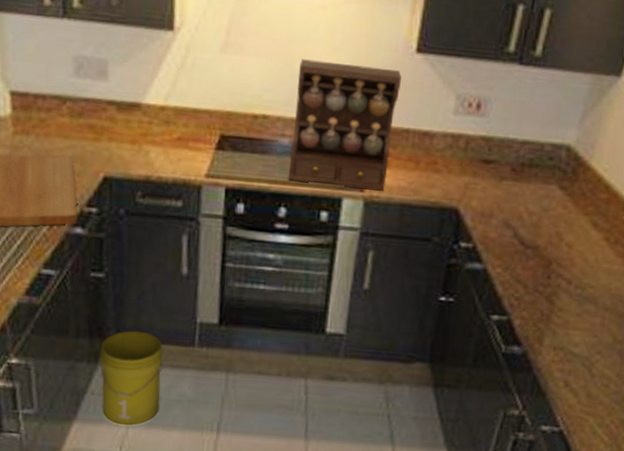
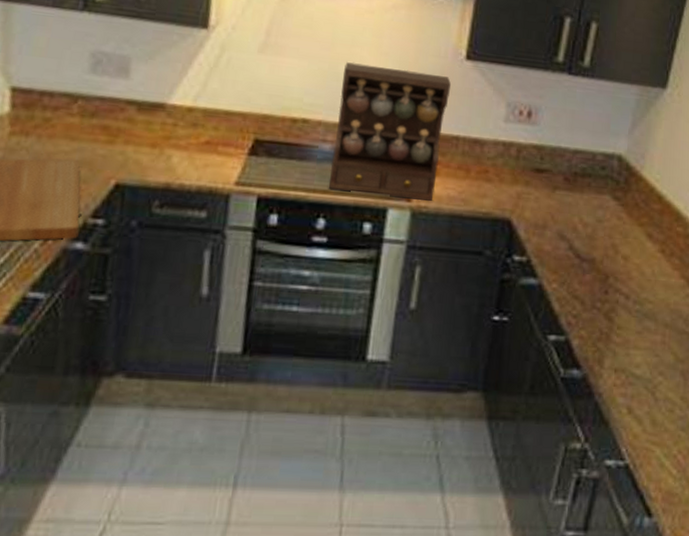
bucket: present [99,330,163,425] -> none [90,364,172,484]

